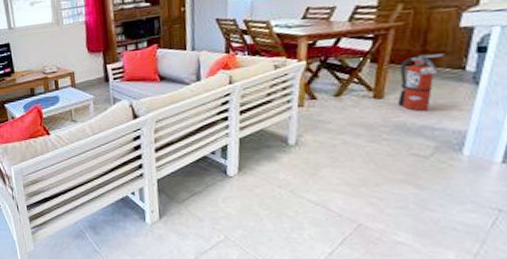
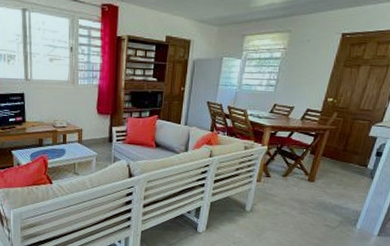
fire extinguisher: present [397,53,445,112] -> none [322,153,357,195]

